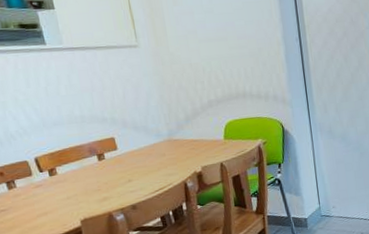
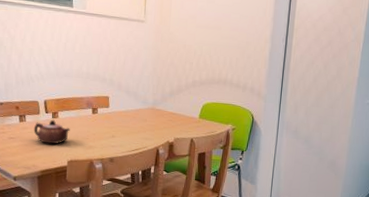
teapot: none [28,177,76,208] -> present [33,119,70,145]

